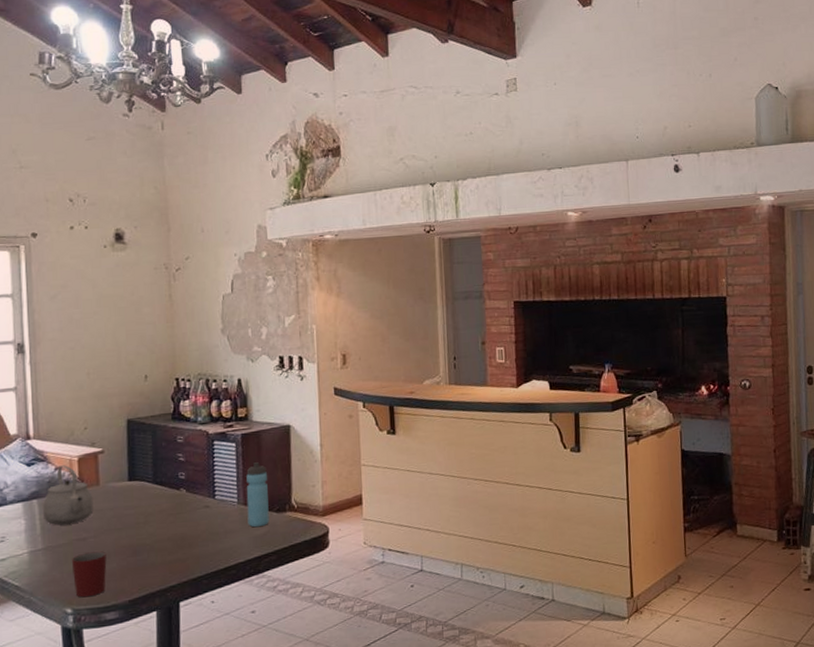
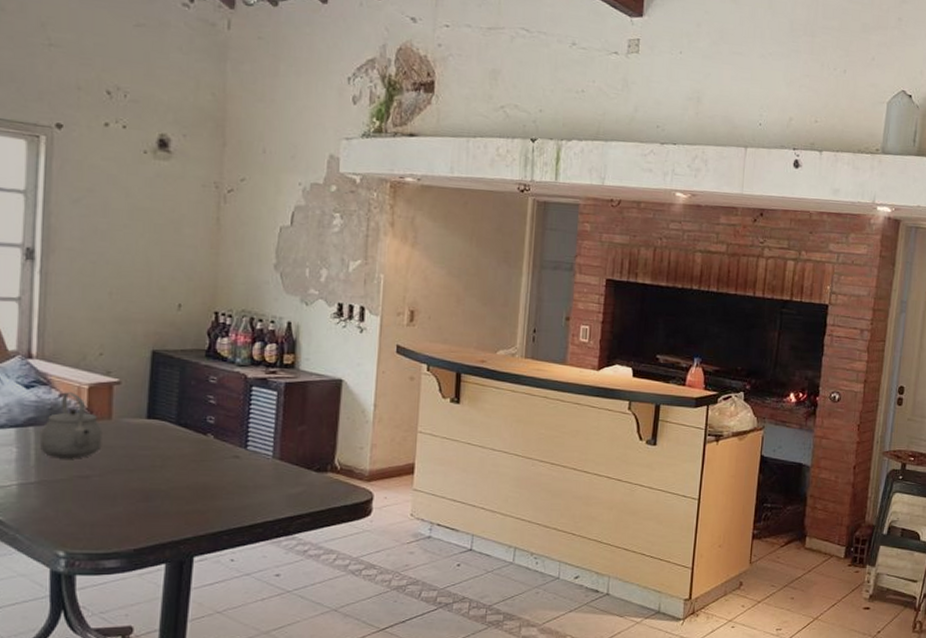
mug: present [72,551,107,598] -> none [70,492,112,541]
water bottle: present [246,462,269,528] -> none [282,415,310,486]

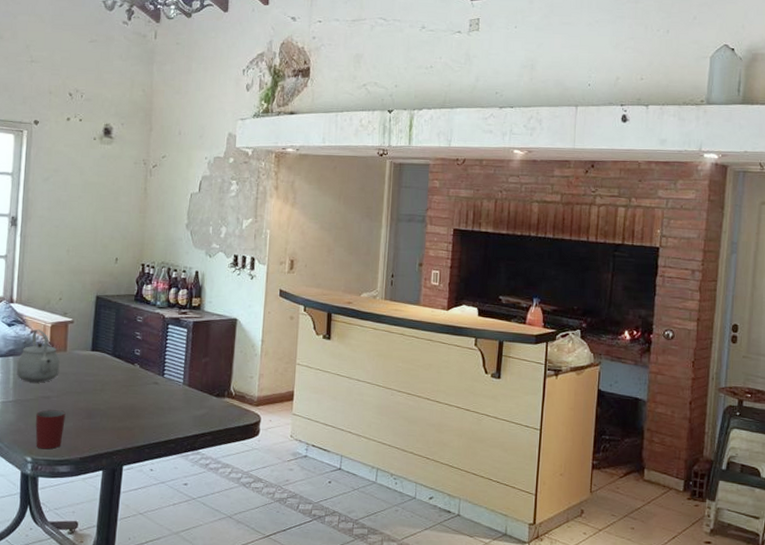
mug: none [70,492,112,541] -> present [35,409,66,450]

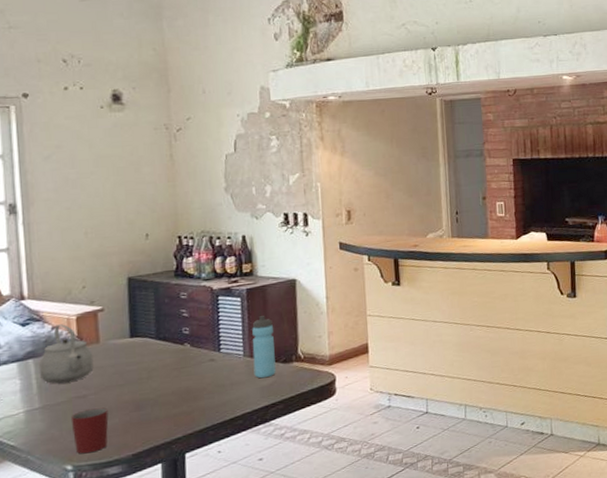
water bottle: none [190,349,212,408] -> present [252,316,276,378]

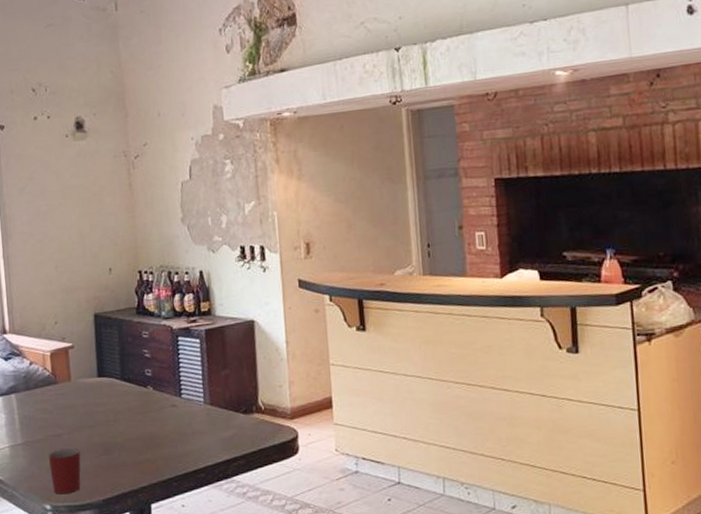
tea kettle: present [39,324,94,384] -> none [20,360,67,421]
water bottle: present [252,316,276,378] -> none [211,360,237,429]

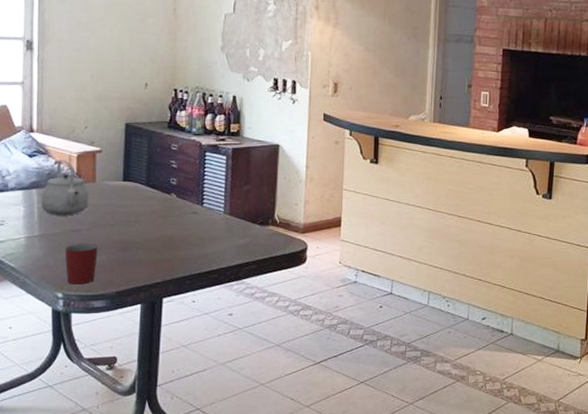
tea kettle: none [20,360,67,421] -> present [42,160,89,216]

